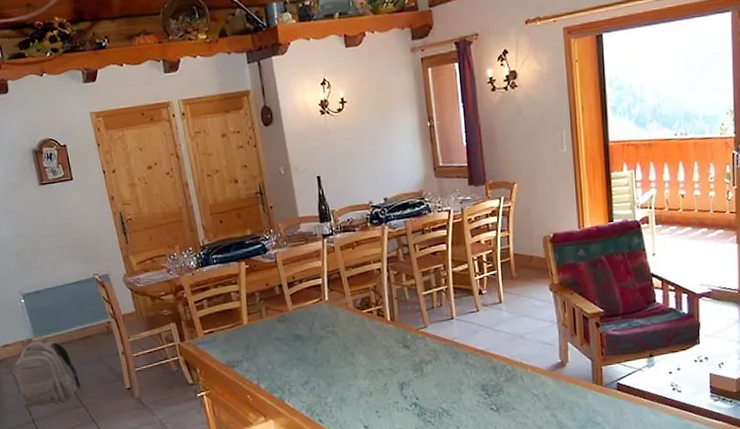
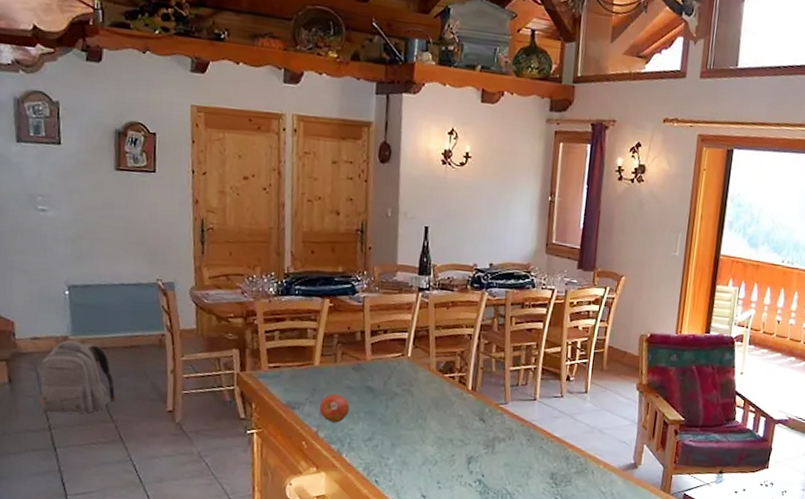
fruit: none [255,347,283,374] -> present [319,394,350,423]

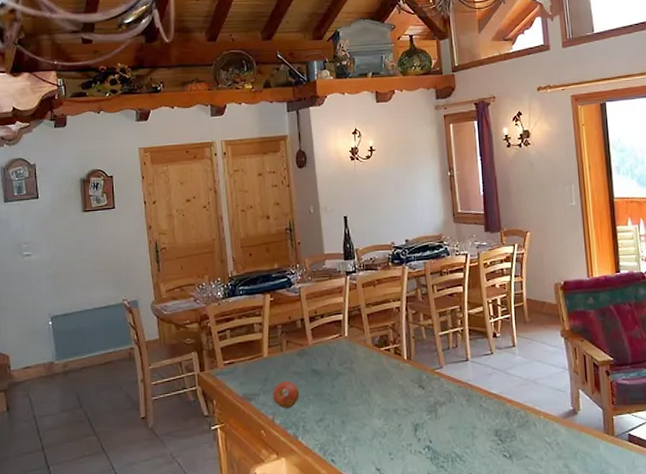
backpack: present [39,340,115,414] -> none [33,365,96,434]

